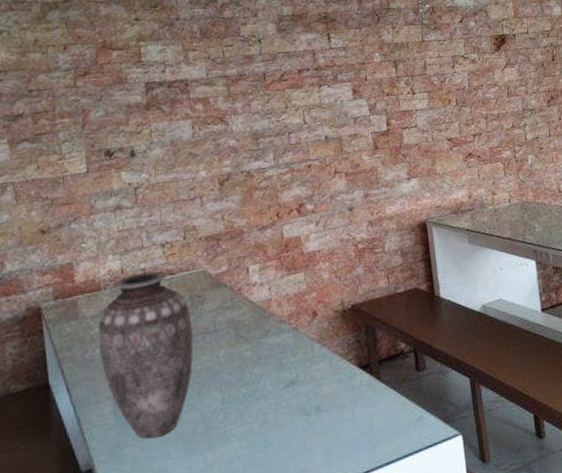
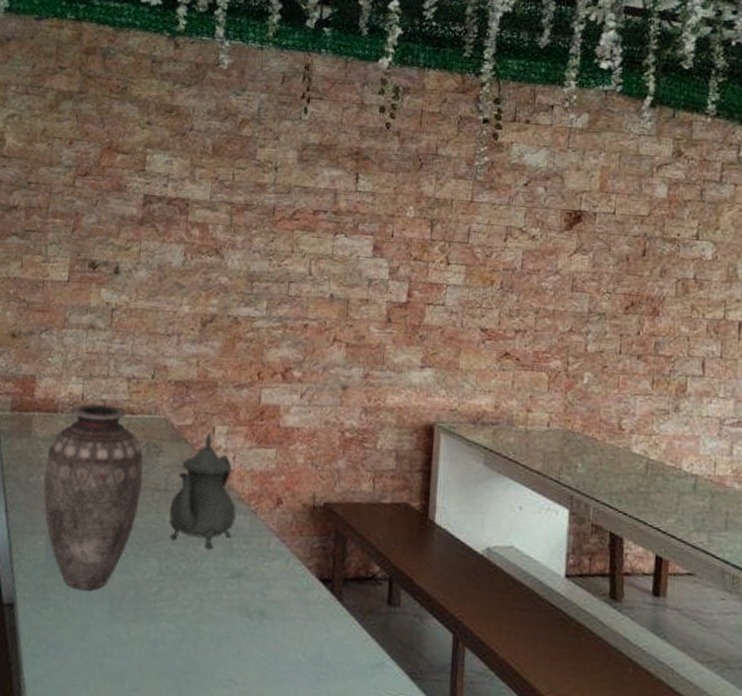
teapot: none [221,273,281,371] -> present [169,432,236,550]

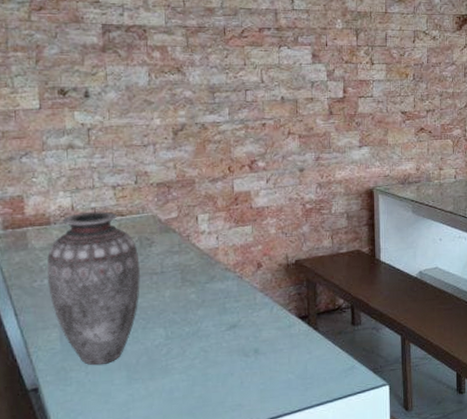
teapot: present [169,432,236,550] -> none [168,221,225,313]

